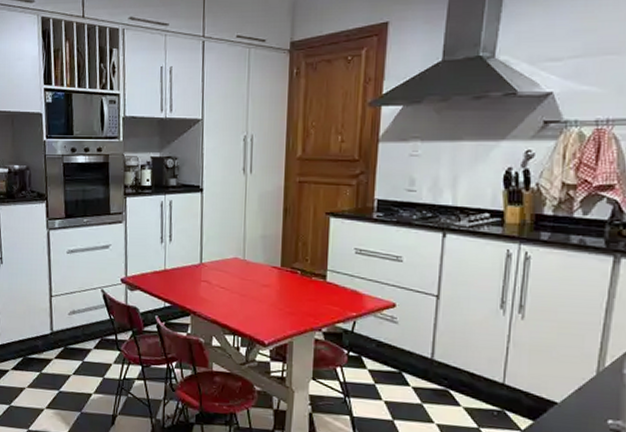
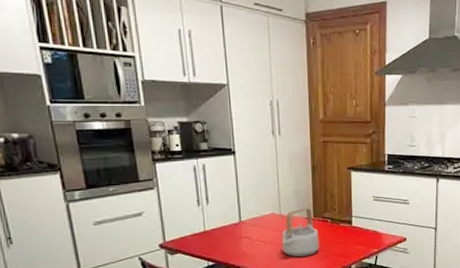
teapot: none [242,254,286,310] -> present [281,207,319,257]

